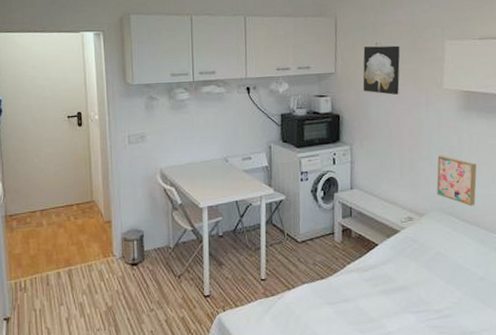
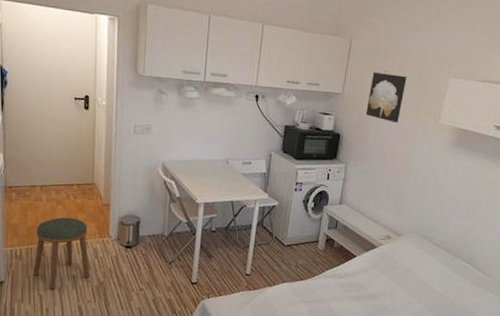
stool: none [39,240,97,321] -> present [33,217,90,290]
wall art: present [436,155,477,206] -> none [416,184,457,233]

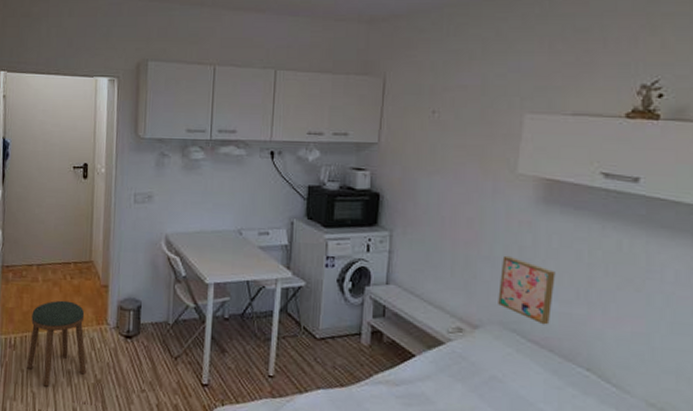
wall art: present [365,72,407,123] -> none [411,114,464,176]
wall art: none [416,184,457,233] -> present [498,255,556,325]

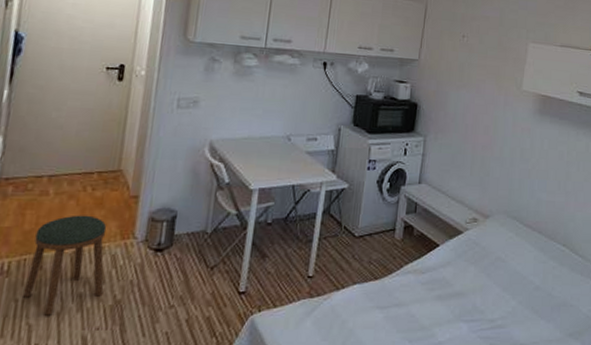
wall art: present [498,255,556,325] -> none [504,156,545,212]

